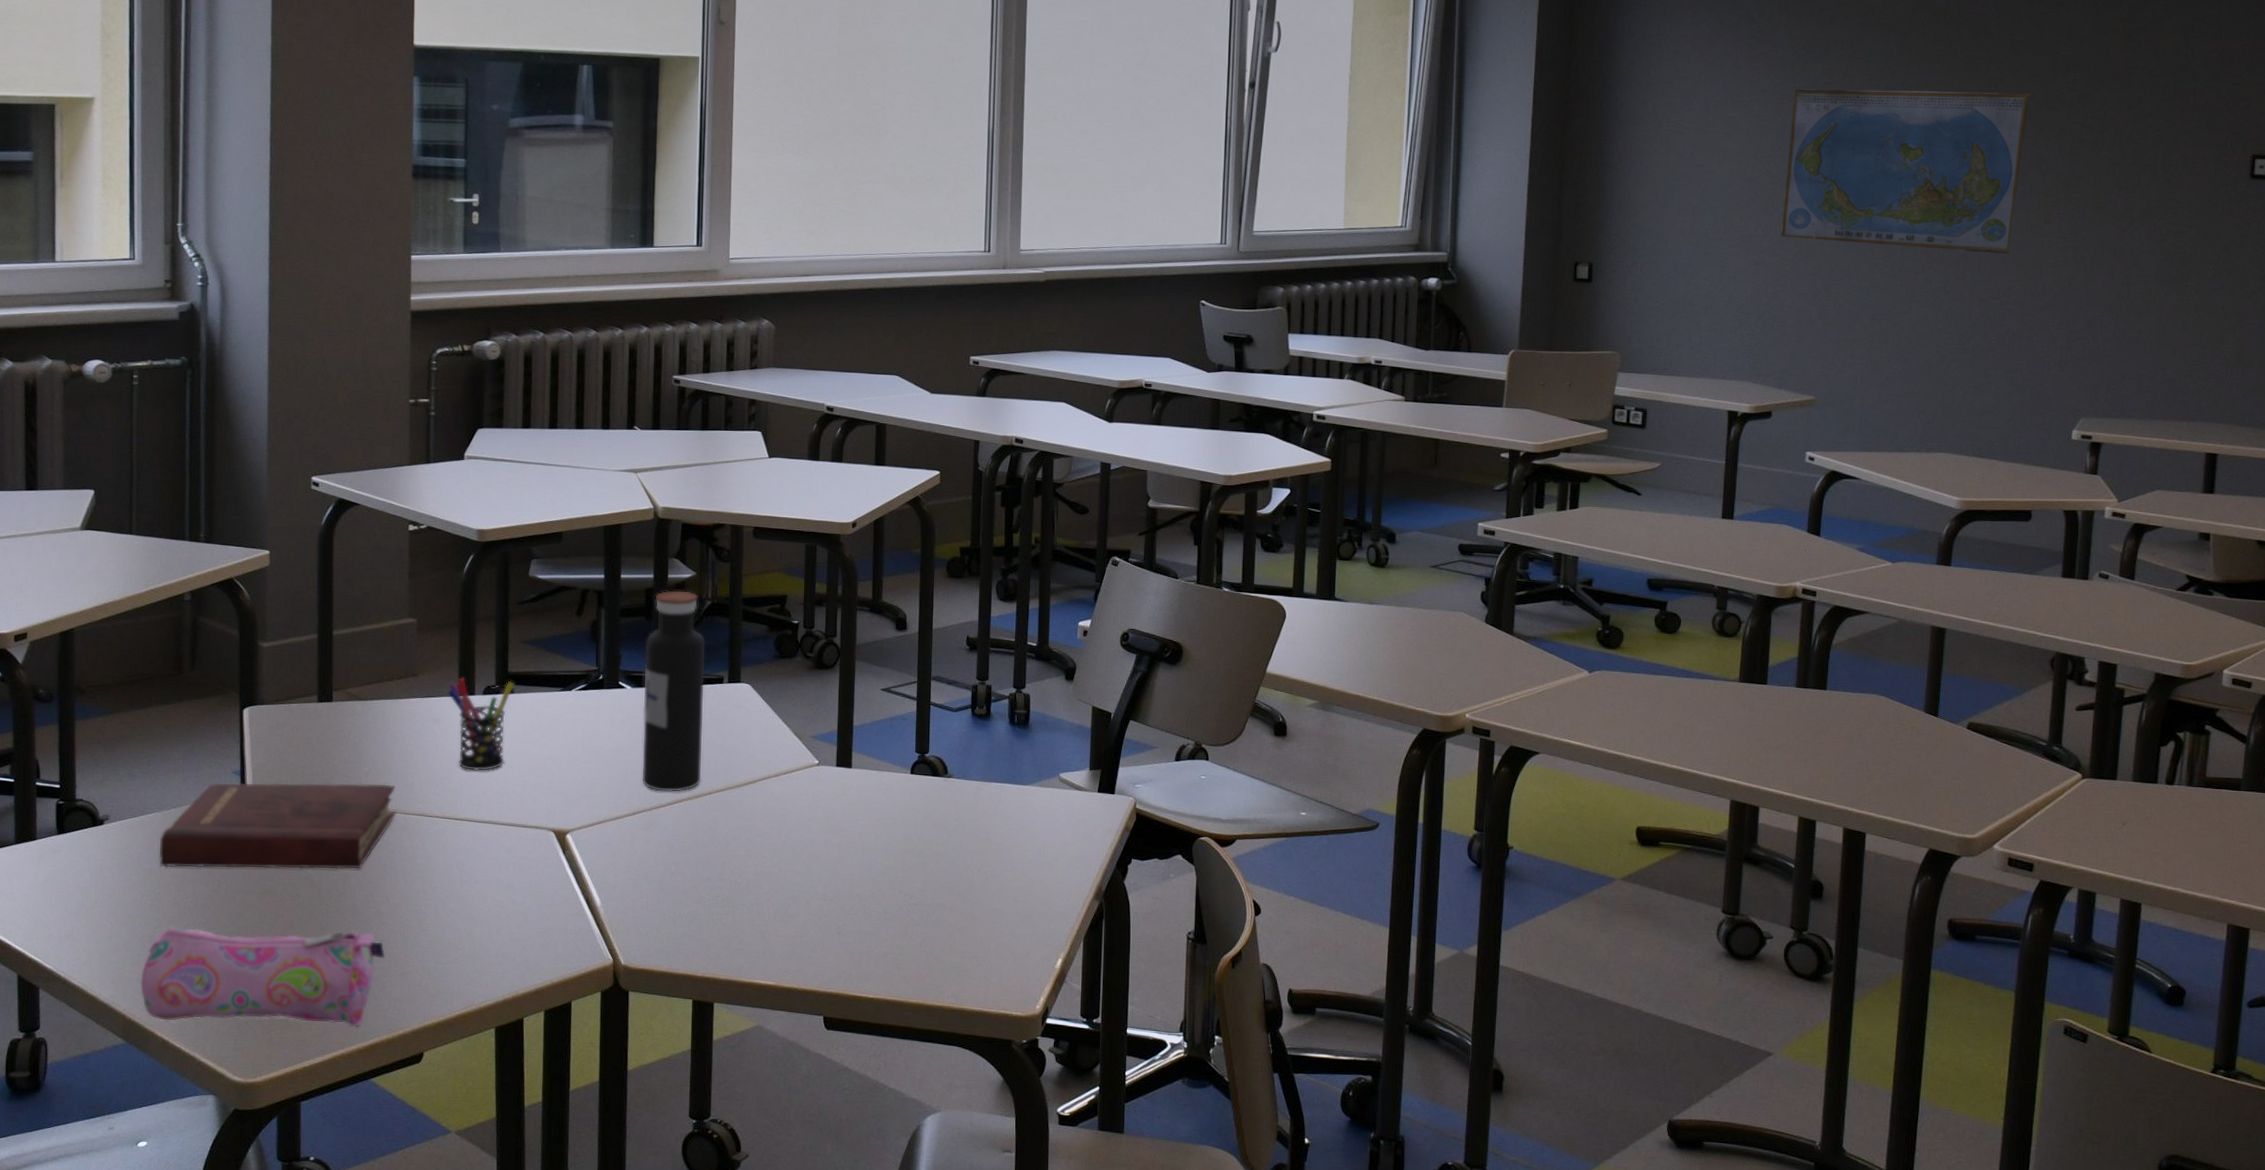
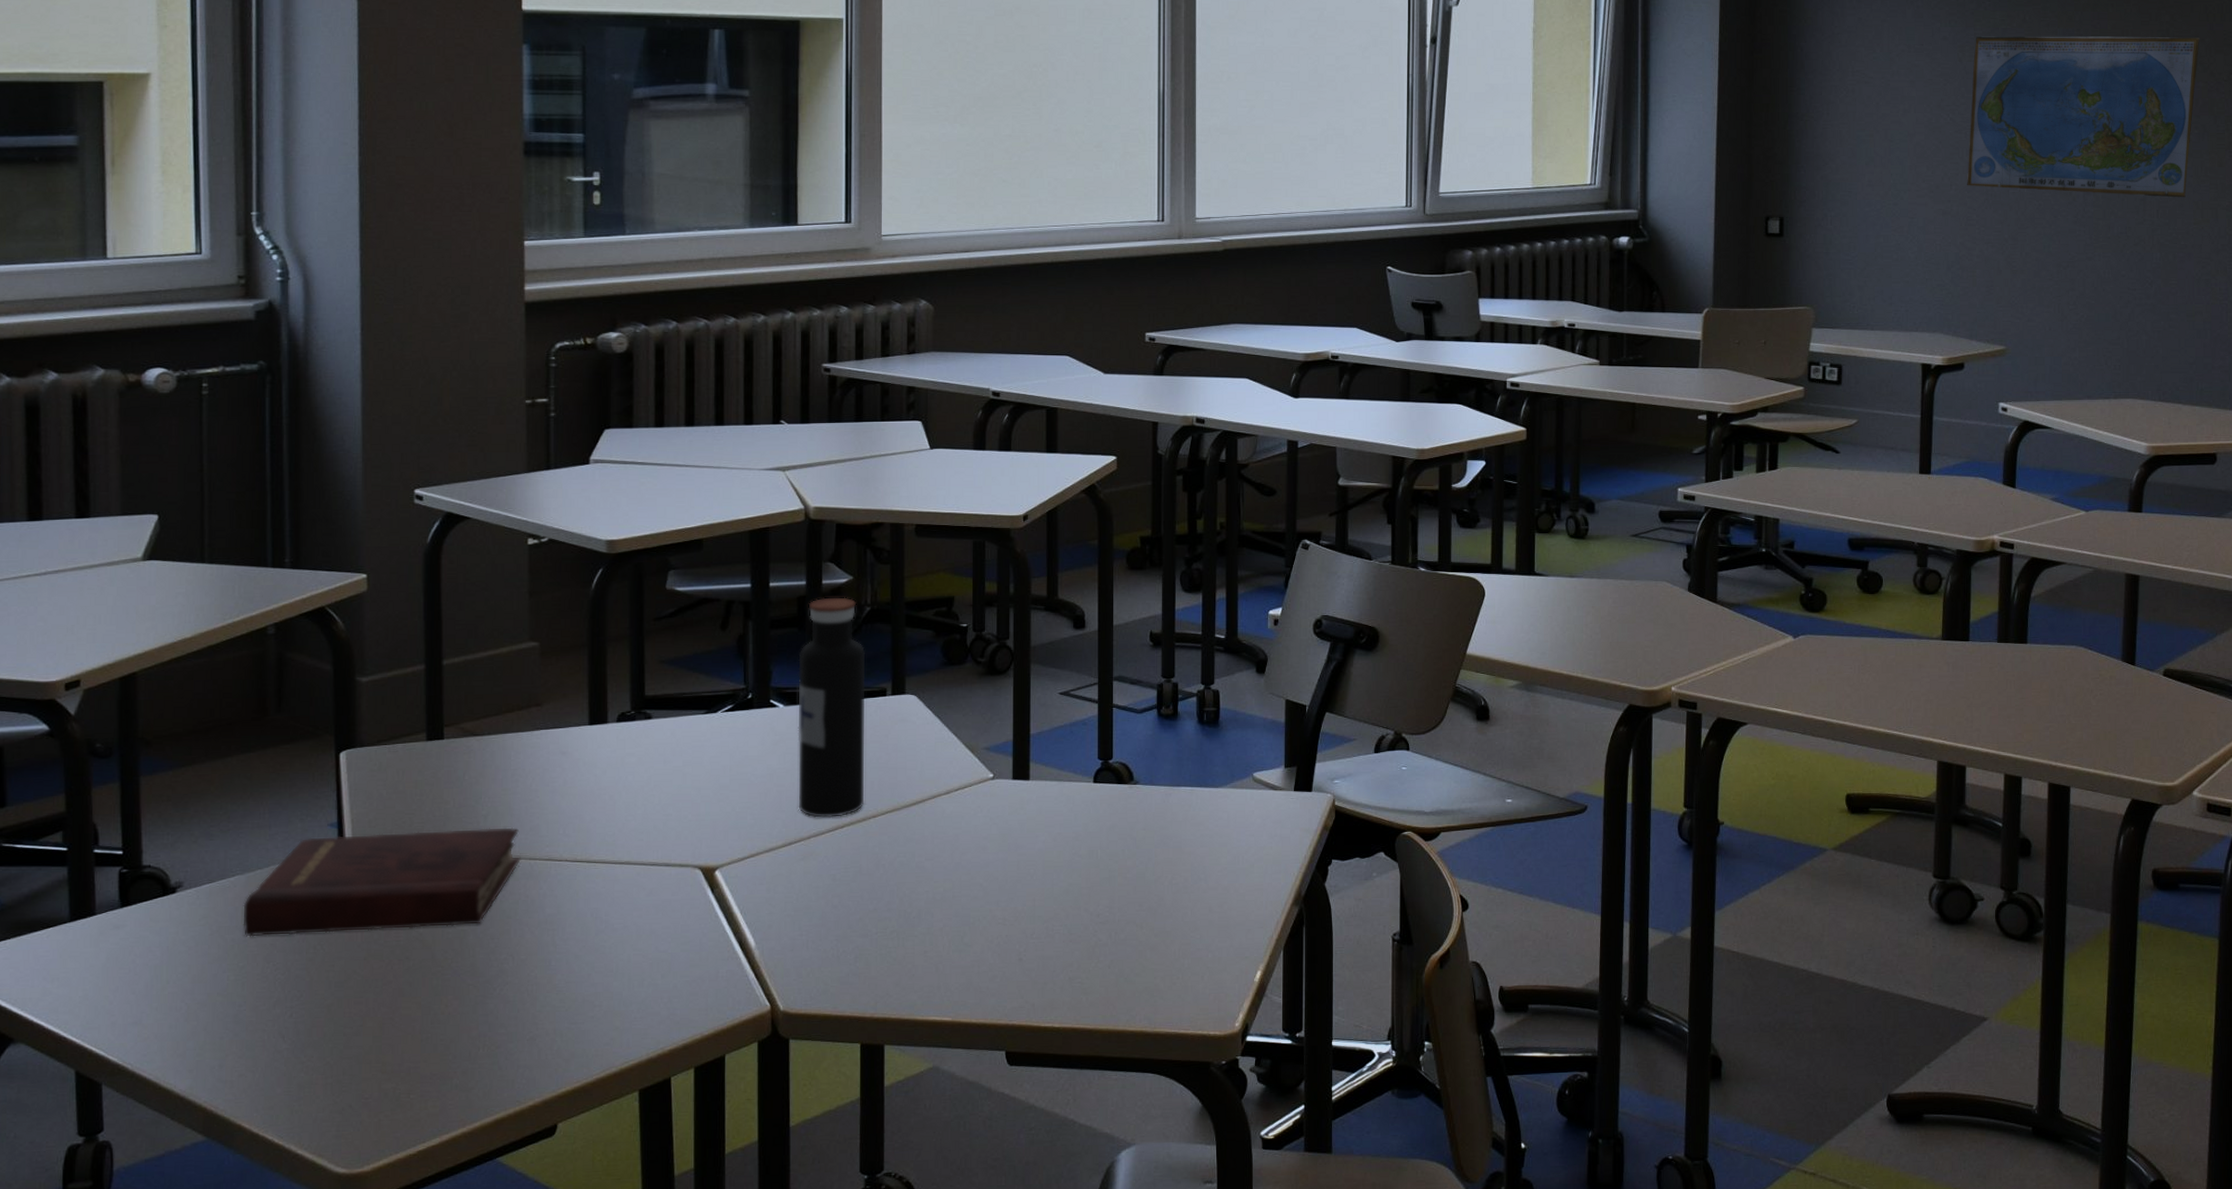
pencil case: present [140,926,385,1027] -> none [223,994,510,1111]
pen holder: present [447,677,514,771] -> none [576,704,652,807]

